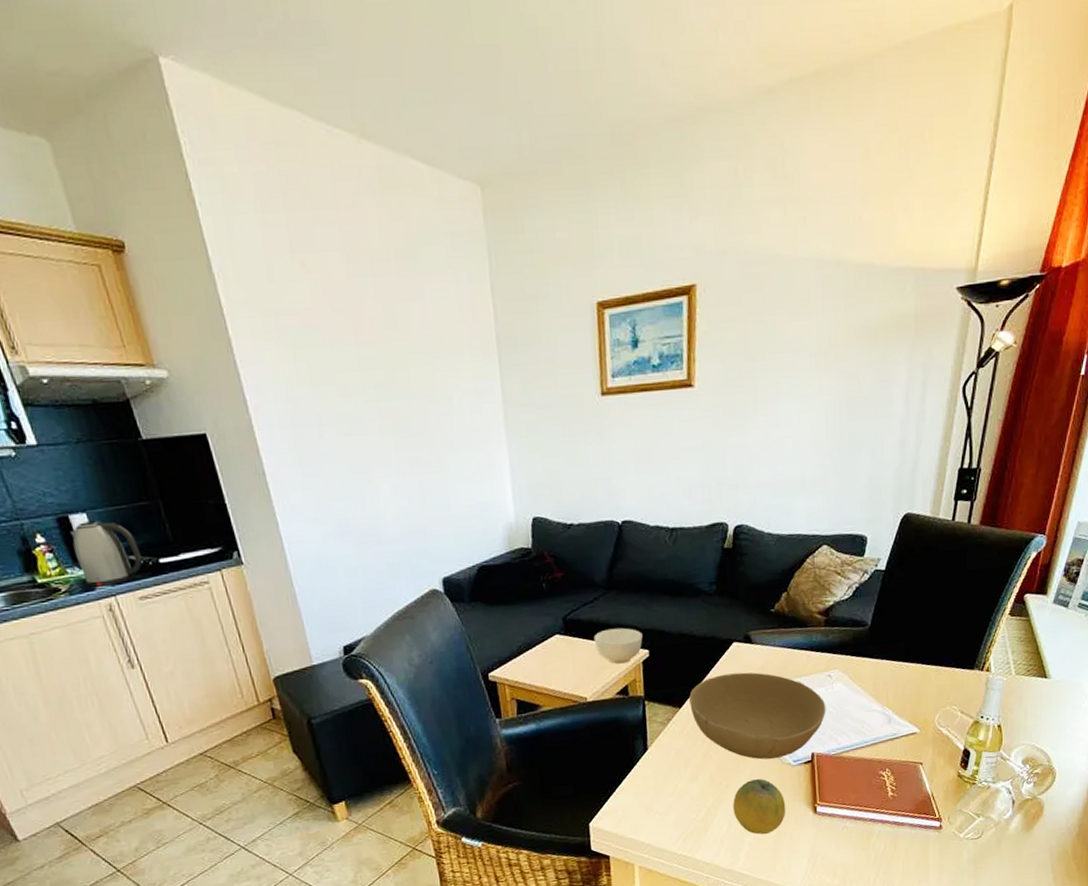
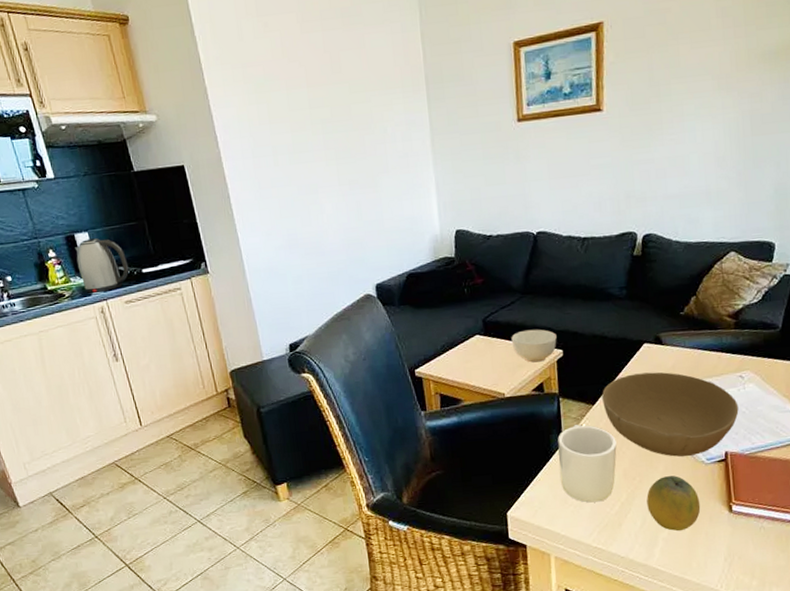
mug: none [643,729,704,810] -> present [558,425,617,503]

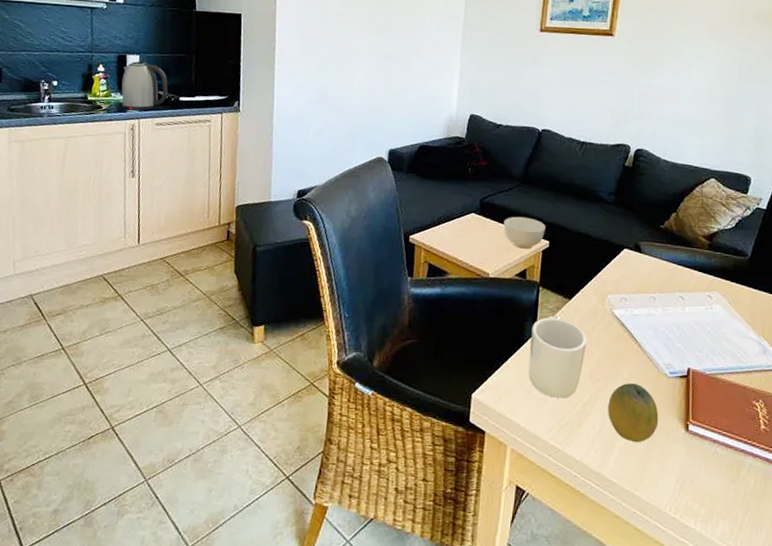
bowl: present [602,372,739,457] -> none [579,276,705,367]

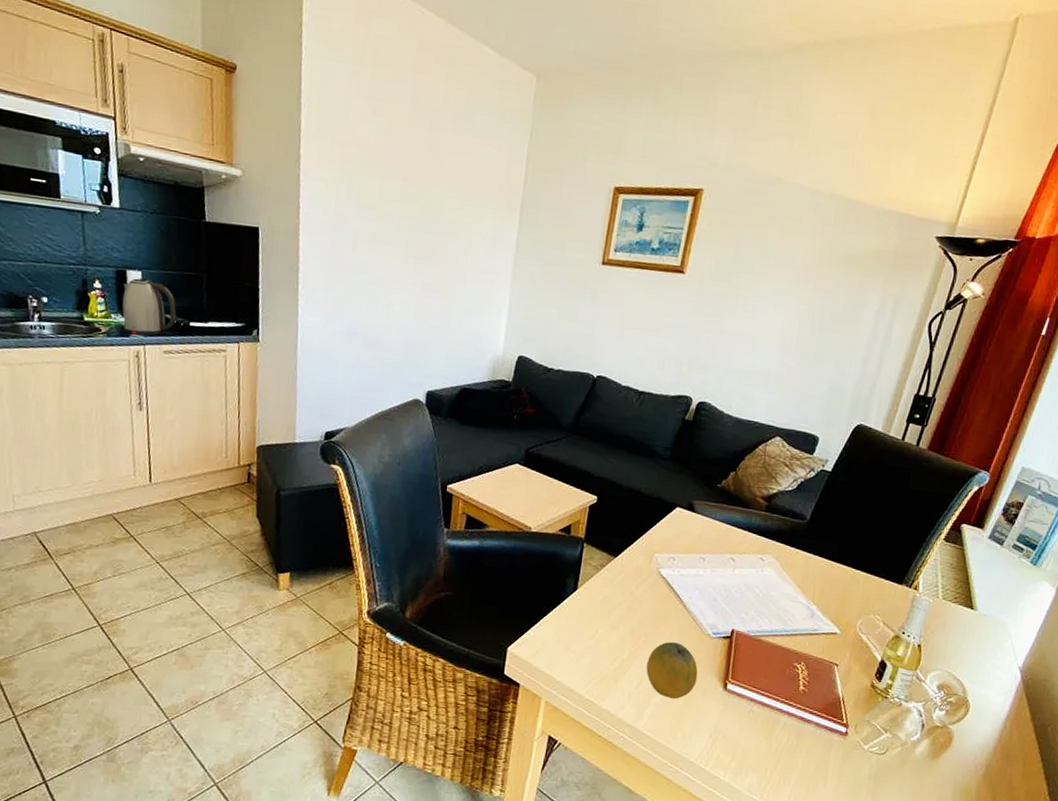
bowl: present [503,216,546,249] -> none [549,468,595,504]
mug: present [528,316,587,399] -> none [567,573,630,655]

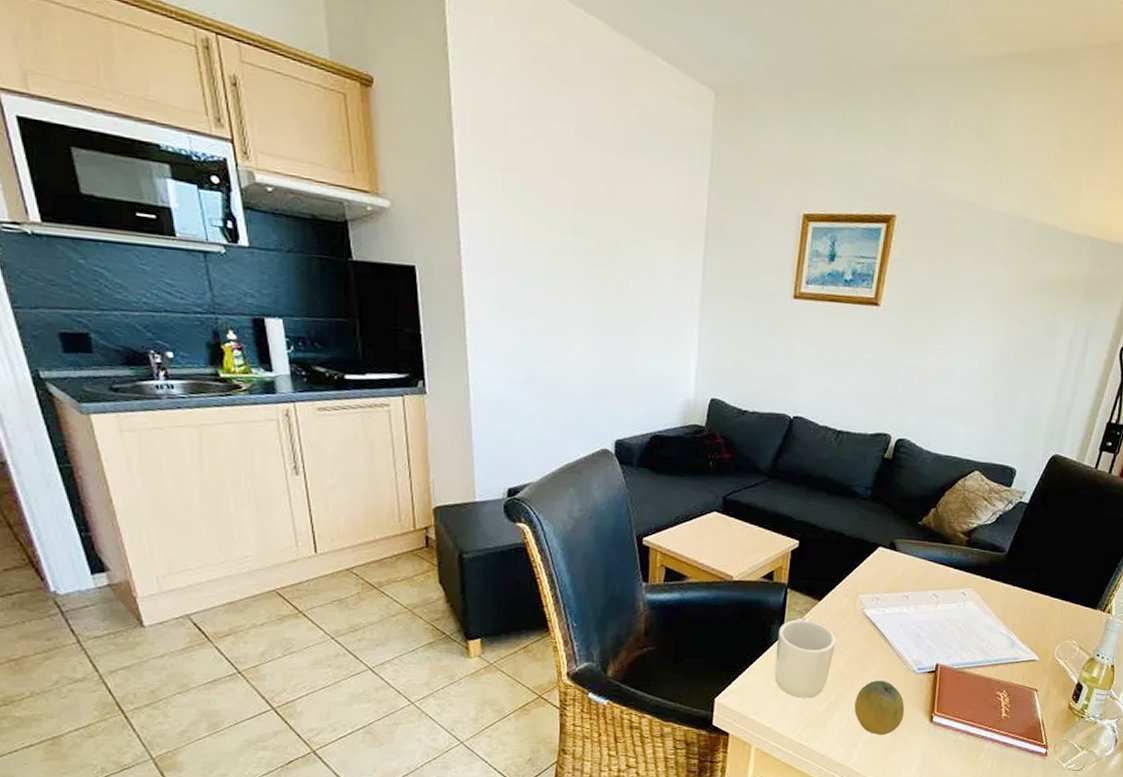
kettle: present [122,278,177,337] -> none [263,326,329,393]
mug: none [567,573,630,655] -> present [774,618,836,698]

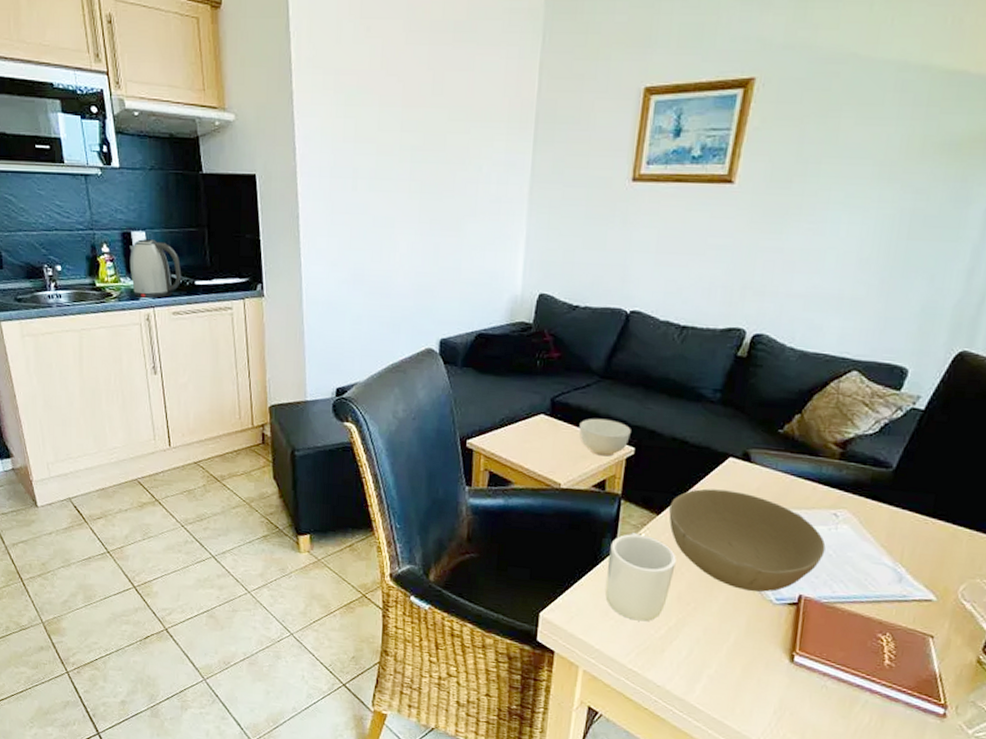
kettle: none [263,326,329,393] -> present [130,238,182,299]
bowl: none [749,514,796,550] -> present [579,418,631,457]
bowl: none [829,575,956,663] -> present [669,488,826,592]
fruit: present [854,681,905,736] -> none [697,608,759,672]

